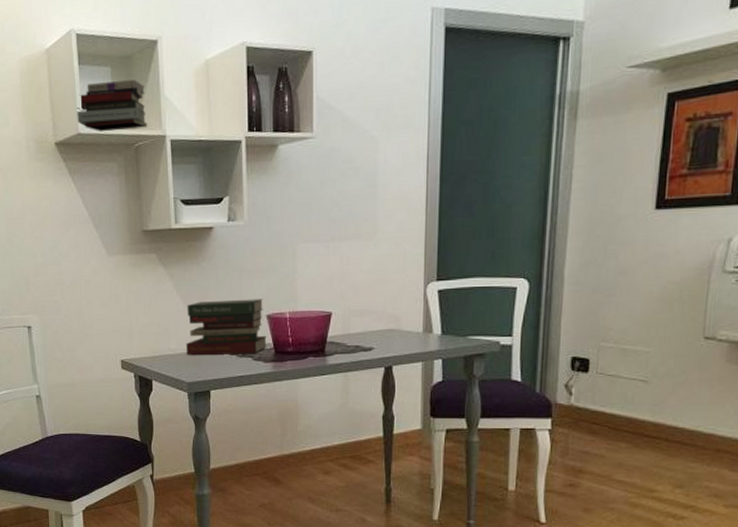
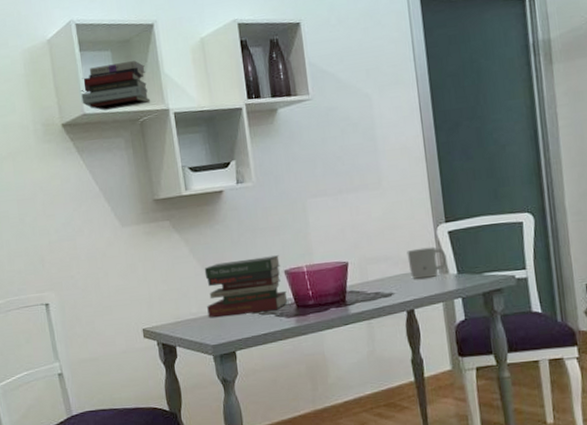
mug: none [392,304,433,336] -> present [407,246,447,279]

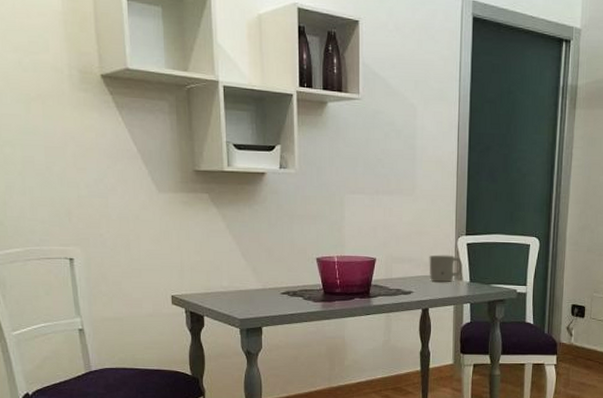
books: present [81,61,151,111] -> none [125,21,200,71]
books: present [204,255,288,317] -> none [238,242,317,294]

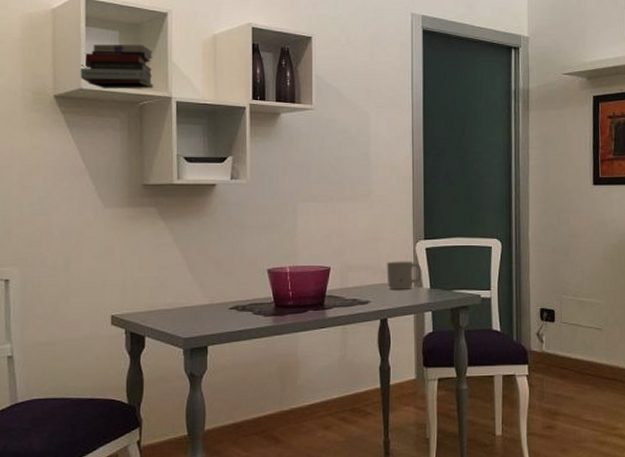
books: none [125,21,200,71] -> present [80,44,154,89]

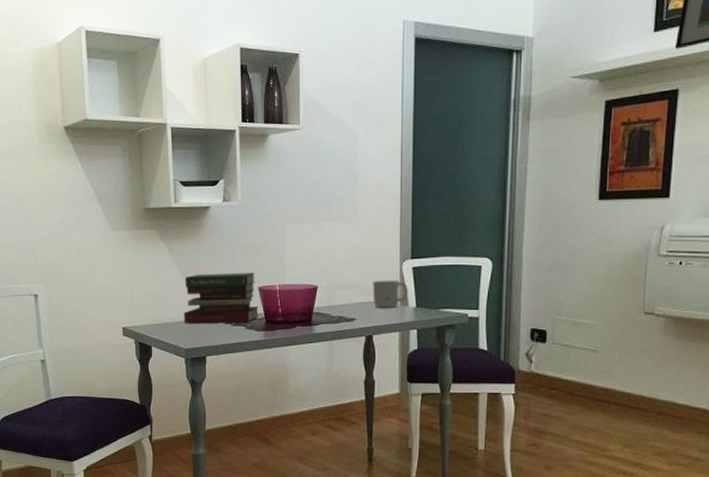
books: present [80,44,154,89] -> none [85,73,150,119]
books: none [184,254,267,309] -> present [184,273,259,323]

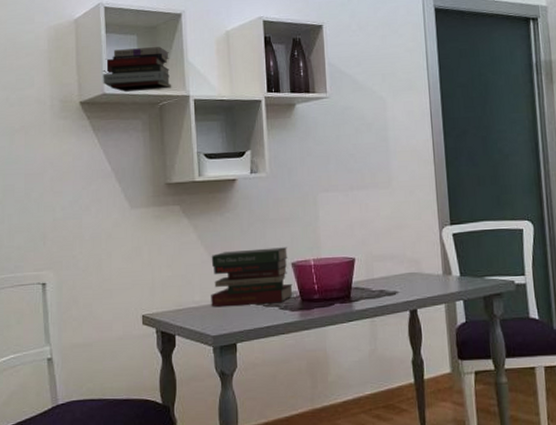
books: none [85,73,150,119] -> present [103,47,172,93]
mug: present [372,280,408,308] -> none [412,248,451,279]

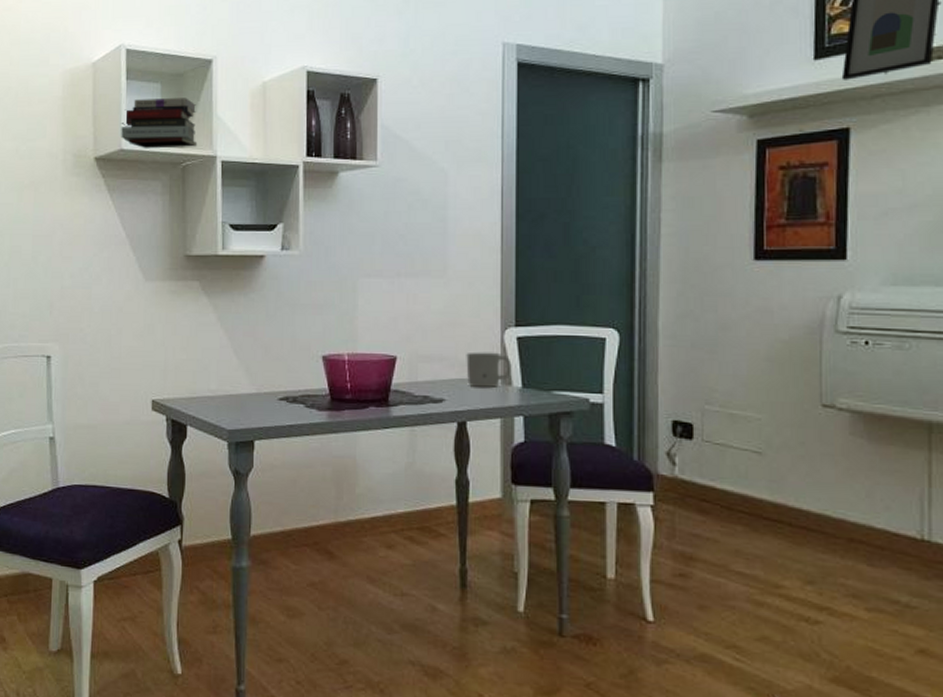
books: present [211,247,293,307] -> none [228,336,322,400]
mug: none [412,248,451,279] -> present [466,352,512,387]

